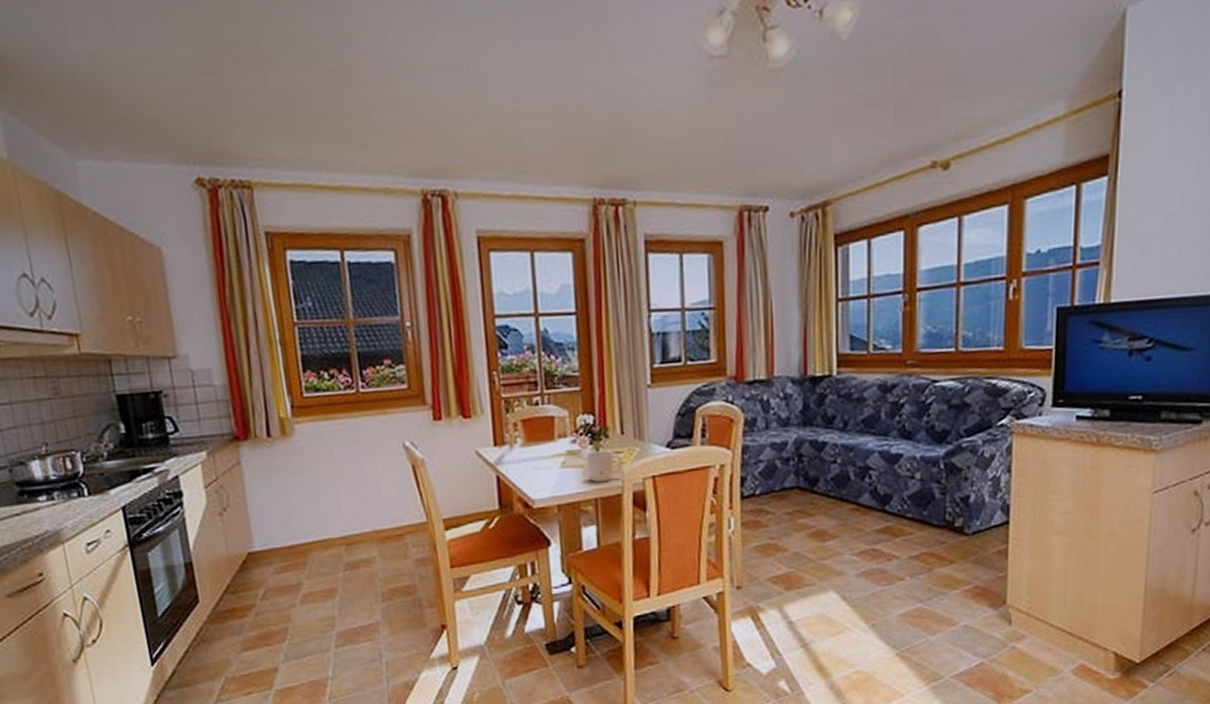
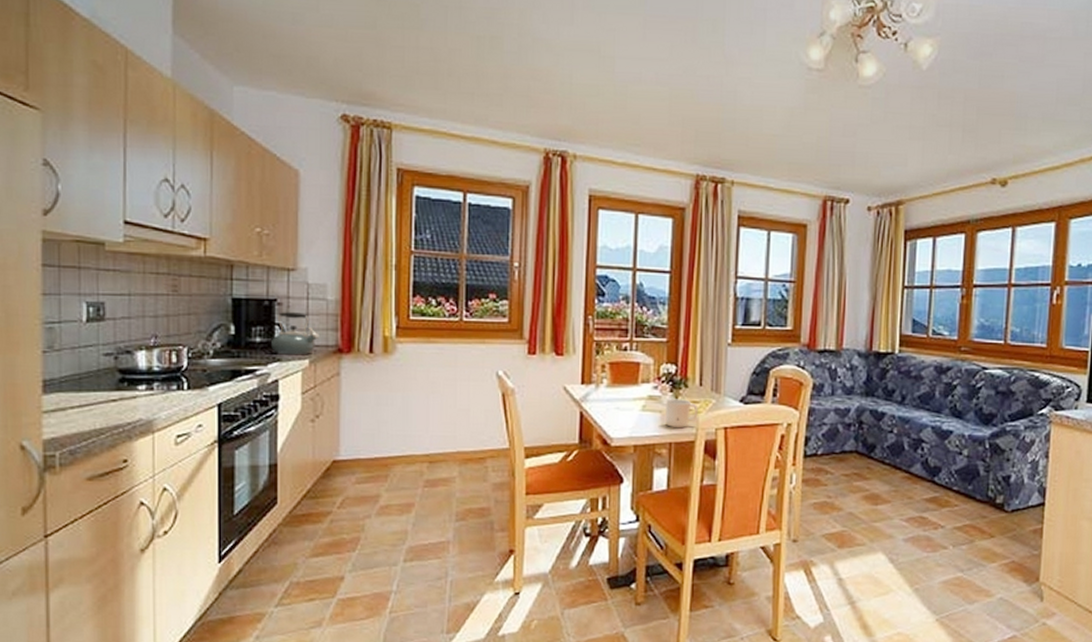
kettle: none [163,402,213,449] -> present [270,312,319,355]

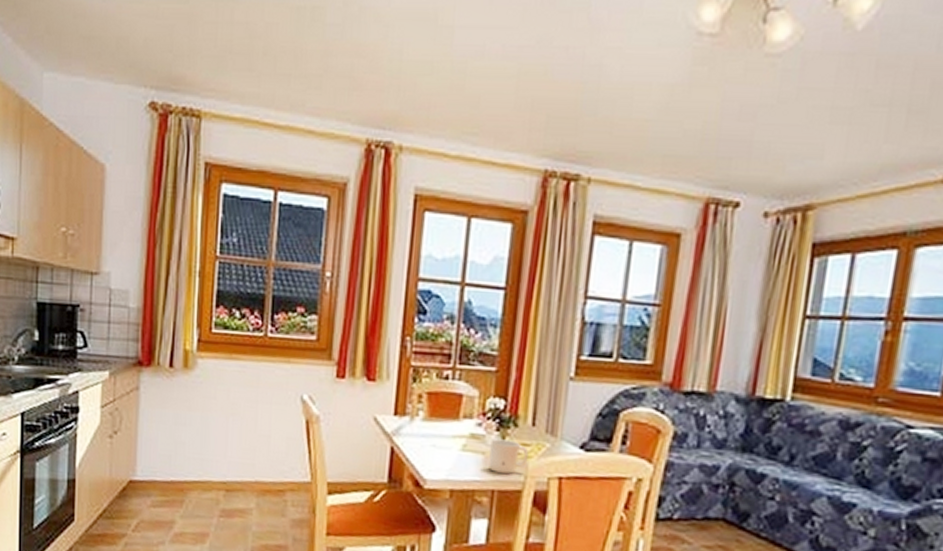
kettle: present [270,312,319,355] -> none [72,319,120,366]

